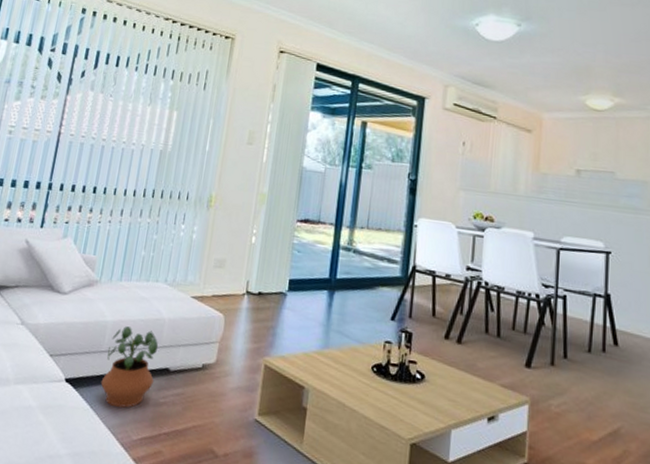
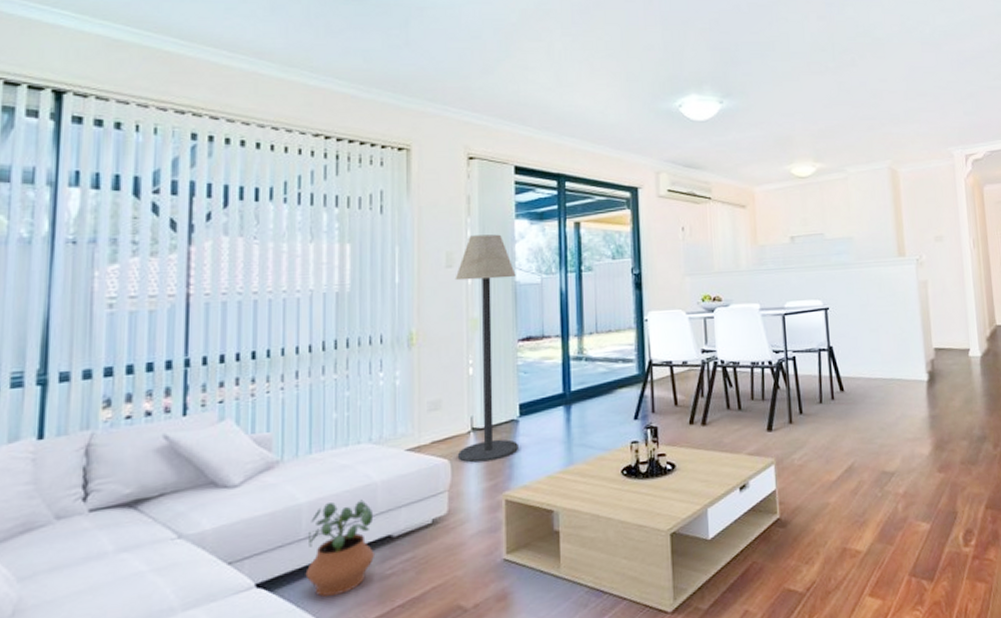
floor lamp: none [230,119,304,326] -> present [455,234,518,463]

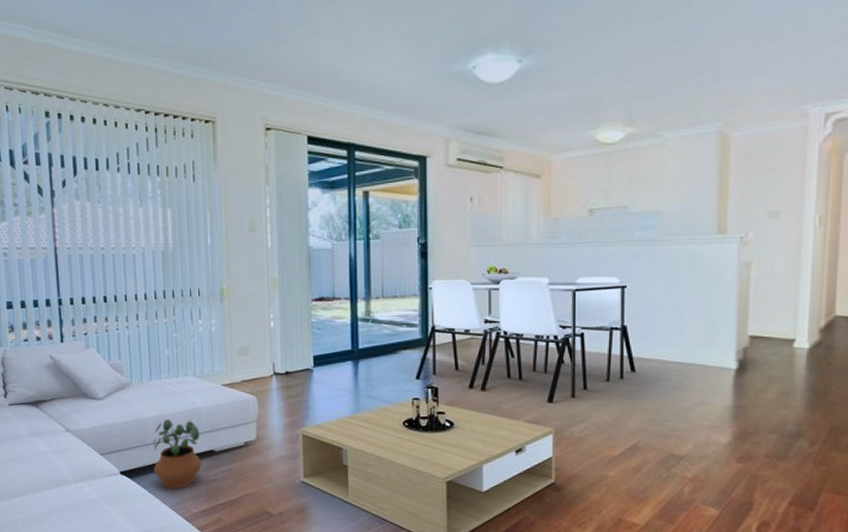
floor lamp: present [455,234,518,463] -> none [257,202,313,401]

